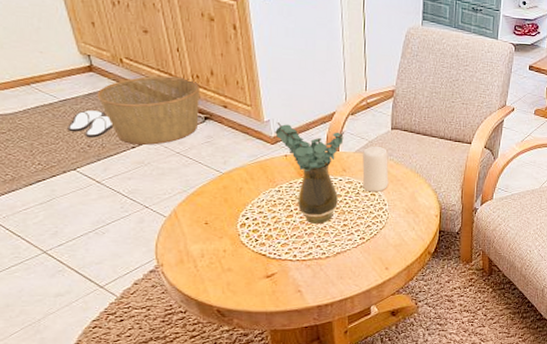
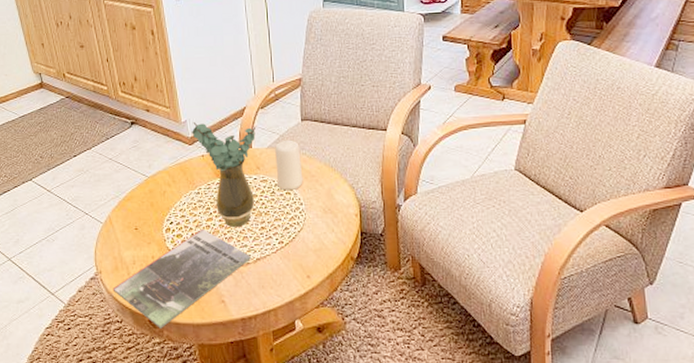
slippers: present [67,110,114,137] -> none [25,123,60,149]
basket: present [97,75,199,145] -> none [46,85,126,153]
magazine: none [176,224,331,317] -> present [112,228,251,329]

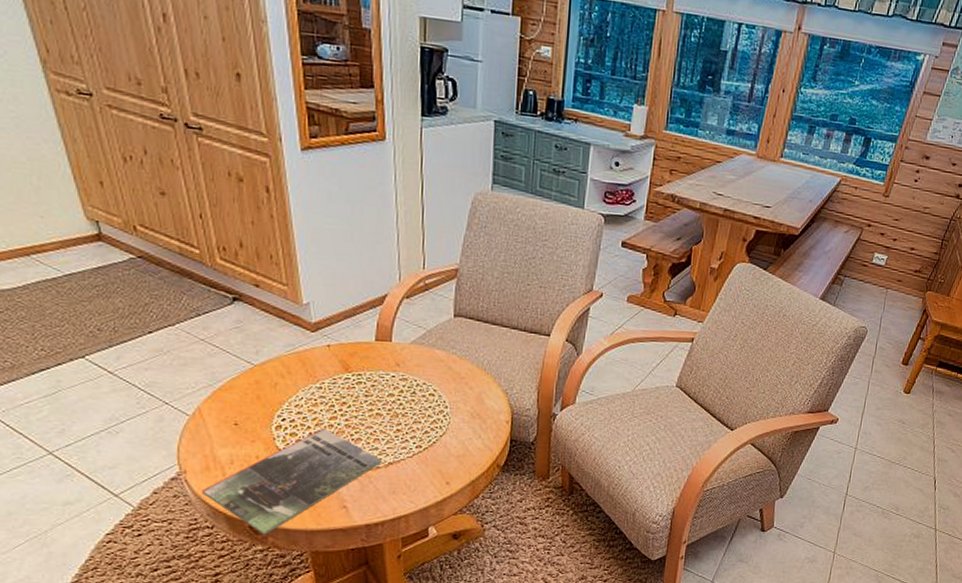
vase: present [192,122,257,227] -> none [316,306,399,428]
candle: present [275,139,303,191] -> none [418,336,451,392]

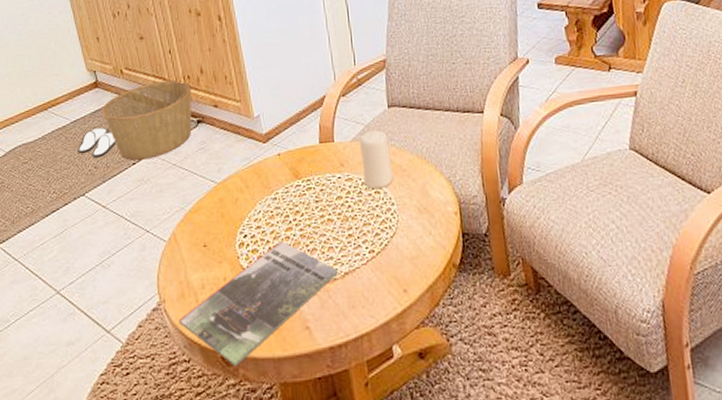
slippers: none [74,287,127,319] -> present [77,128,117,158]
basket: none [107,247,226,330] -> present [102,80,192,160]
candle: none [418,336,451,392] -> present [360,129,394,190]

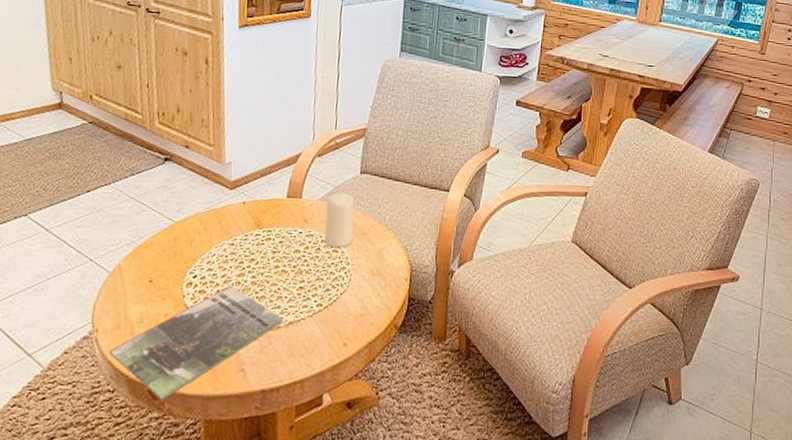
slippers: present [77,128,117,158] -> none [27,150,73,180]
basket: present [102,80,192,160] -> none [61,113,164,189]

